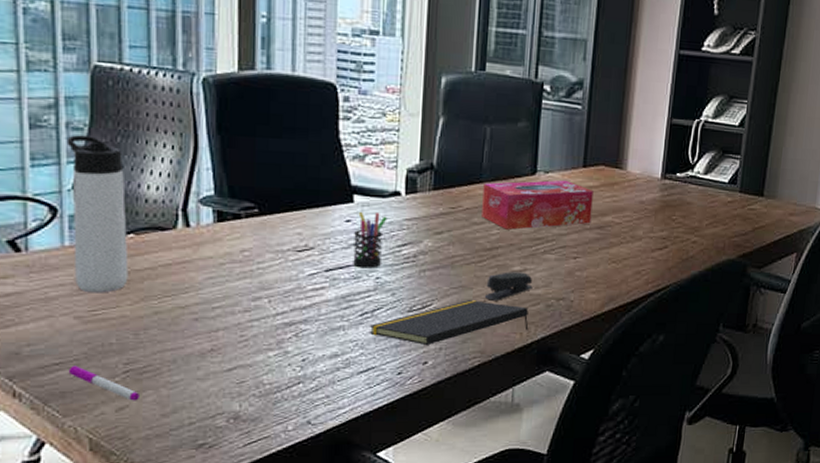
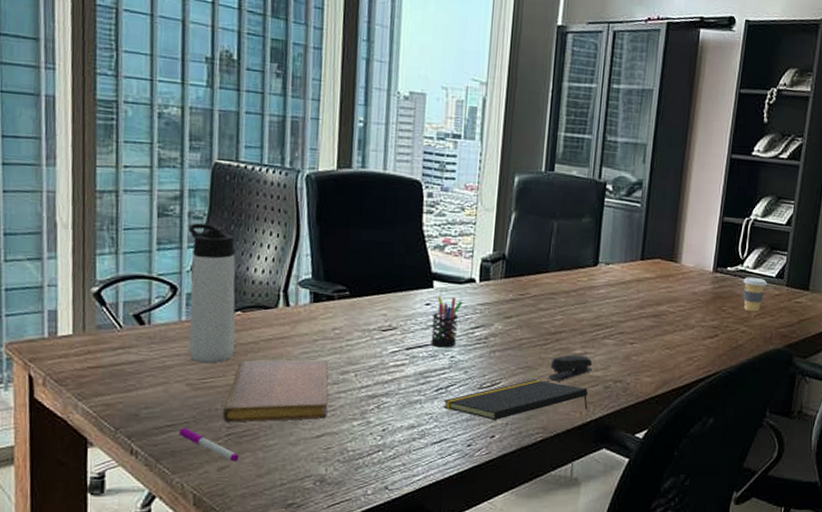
notebook: none [119,286,239,358] -> present [223,359,328,423]
tissue box: present [482,180,593,230] -> none [547,271,650,316]
coffee cup: none [693,183,719,221] -> present [742,276,767,312]

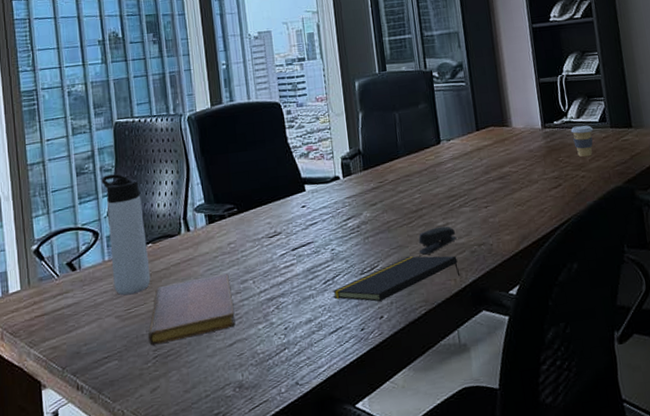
pen: present [178,428,239,462] -> none [114,357,167,382]
pen holder: present [431,295,463,348] -> none [309,195,334,244]

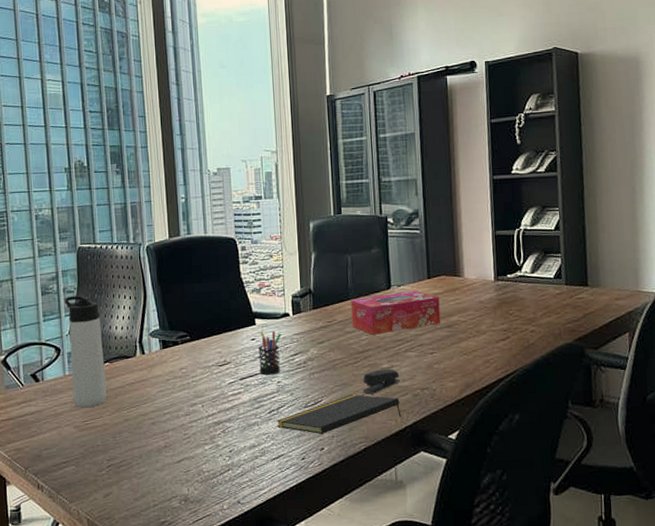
notebook: present [148,274,236,346] -> none [103,396,184,456]
pen holder: none [309,195,334,244] -> present [258,330,281,375]
tissue box: none [401,143,493,193] -> present [351,290,441,335]
coffee cup: present [570,125,593,157] -> none [524,280,547,312]

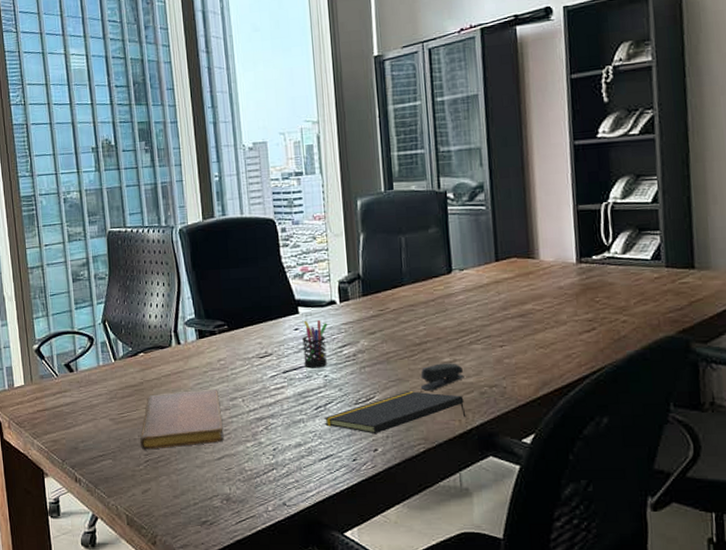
thermos bottle: present [64,296,107,408] -> none [95,282,143,400]
notebook: none [103,396,184,456] -> present [140,389,224,450]
tissue box: present [351,290,441,335] -> none [405,275,512,325]

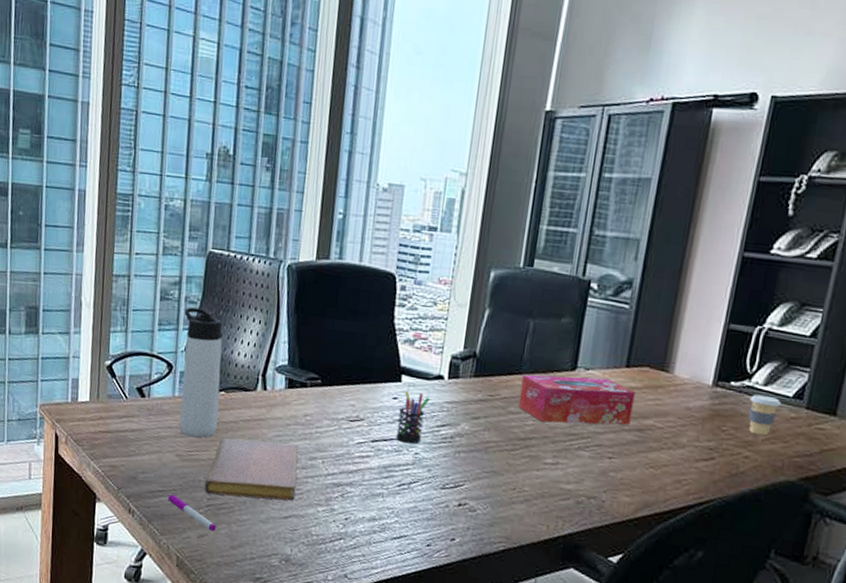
thermos bottle: none [95,282,143,400] -> present [179,307,223,438]
pen: none [108,457,157,485] -> present [167,494,216,532]
notepad: present [323,391,467,435] -> none [405,485,558,525]
tissue box: none [405,275,512,325] -> present [518,374,635,425]
stapler: present [420,363,465,391] -> none [514,463,564,490]
coffee cup: none [613,262,642,300] -> present [748,394,781,436]

